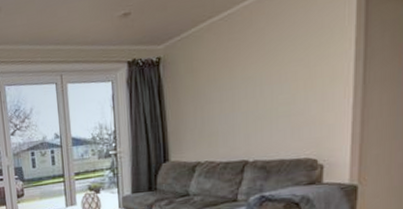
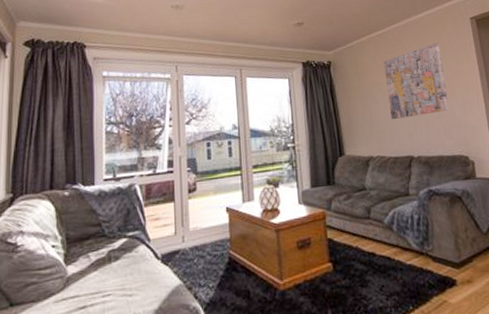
wall art: none [225,19,304,122] -> present [383,42,450,120]

